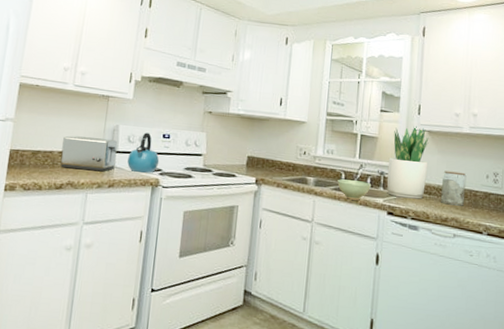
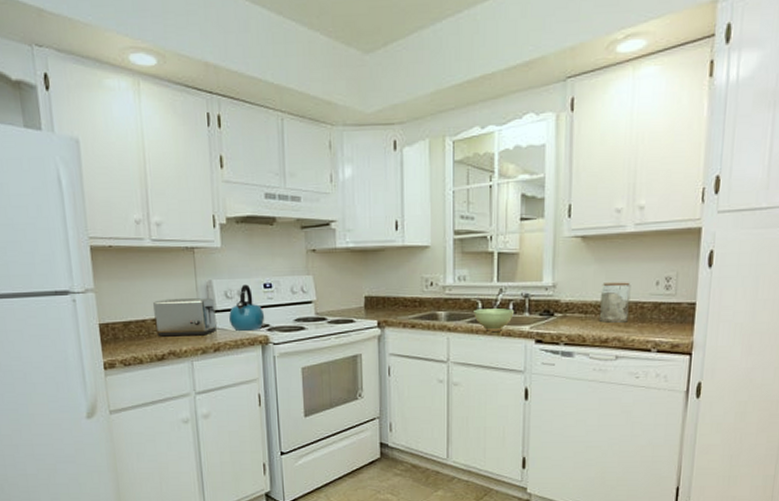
planter: present [387,126,429,199] -> none [533,232,583,322]

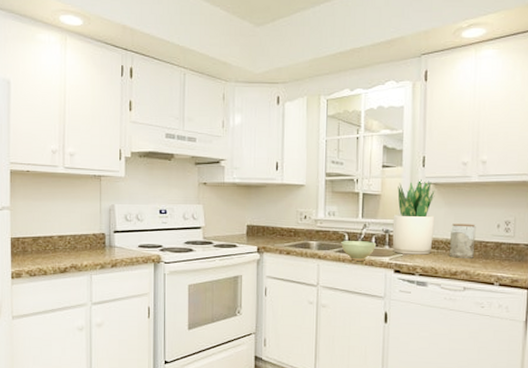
toaster: present [153,297,217,337] -> none [61,219,115,253]
kettle: present [229,284,265,331] -> none [127,210,159,250]
planter: none [533,232,583,322] -> present [392,179,435,255]

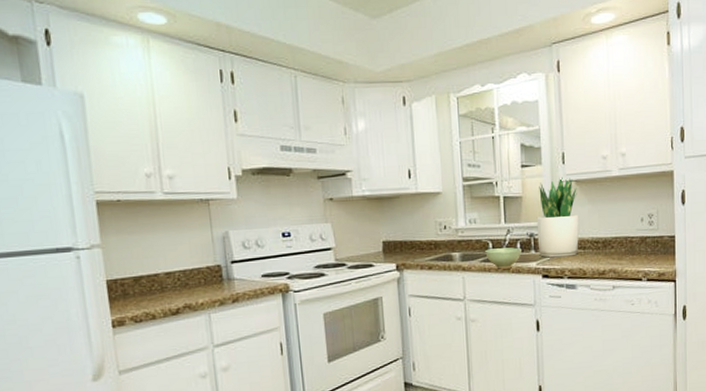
jar: present [449,223,476,258] -> none [595,219,621,257]

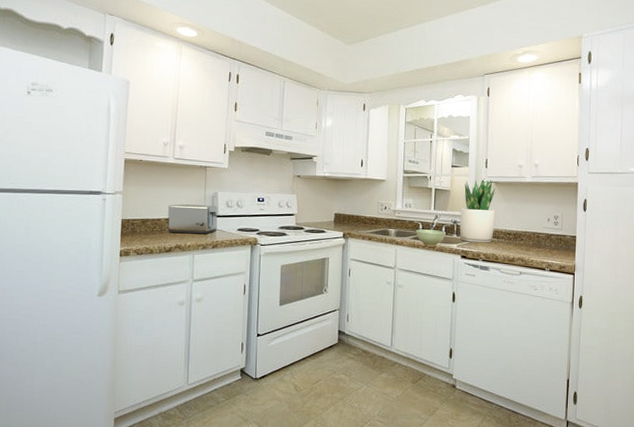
toaster: none [166,248,235,291] -> present [167,204,218,235]

